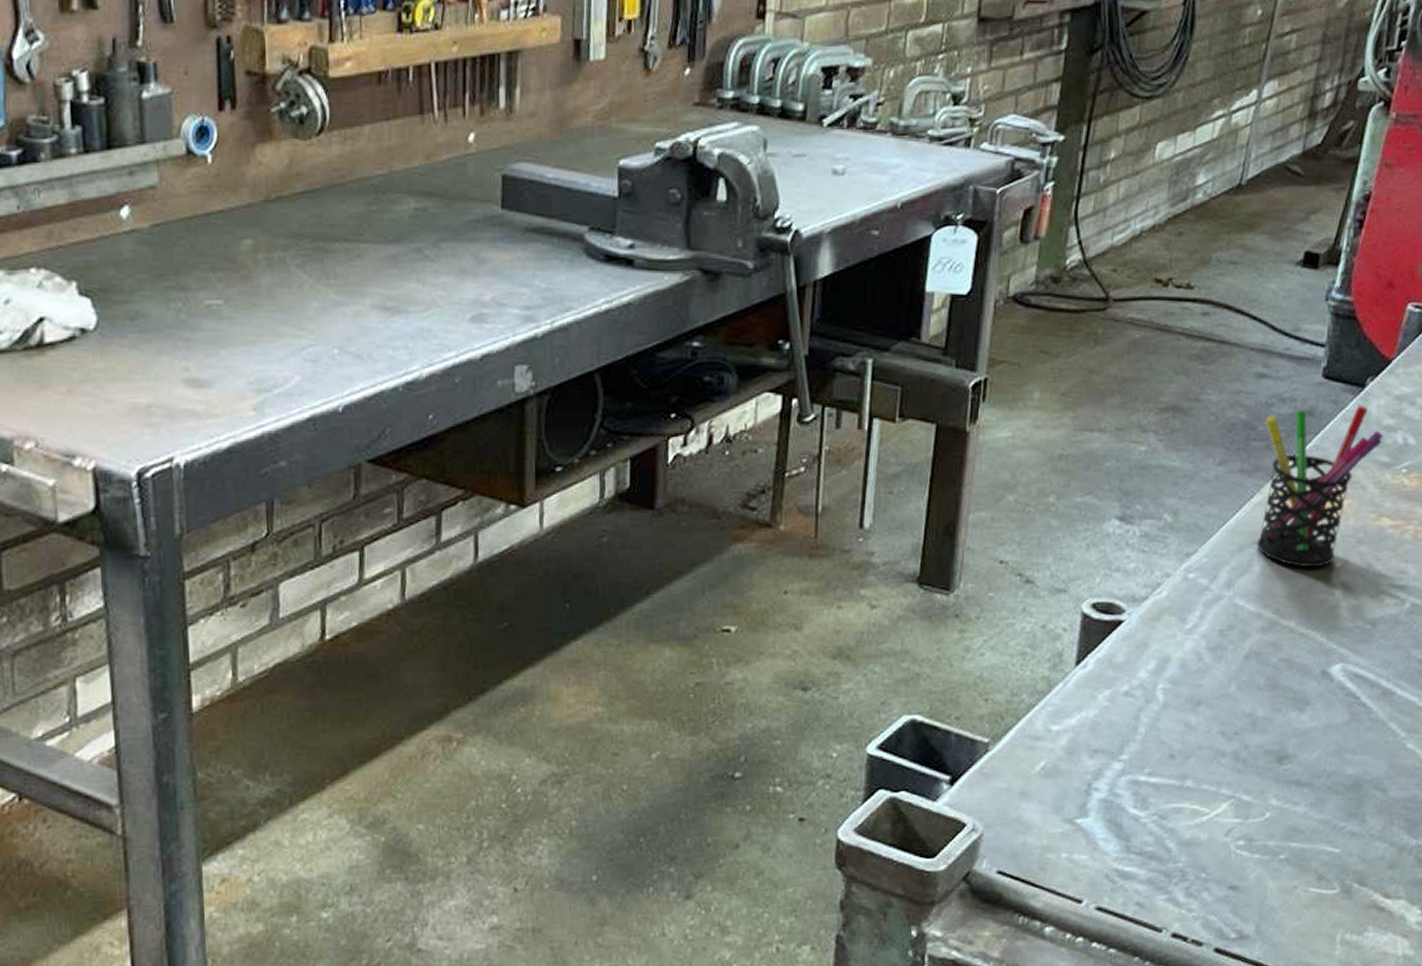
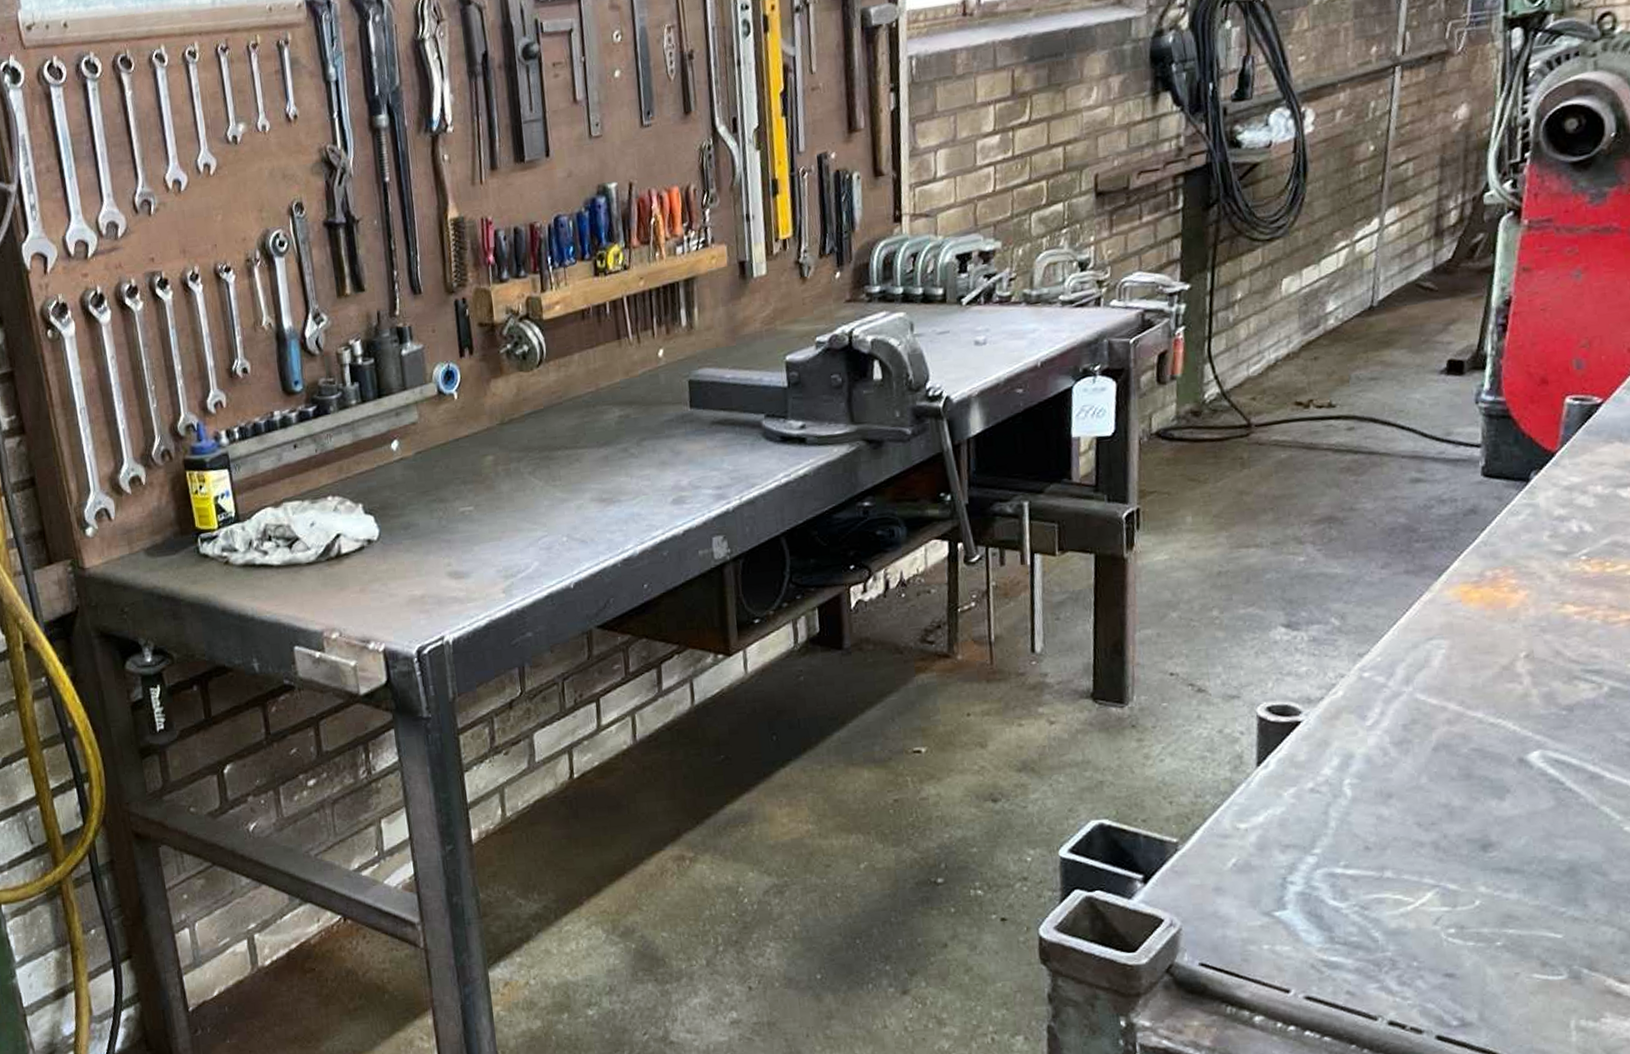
pen holder: present [1256,405,1383,568] -> none [1425,498,1556,659]

